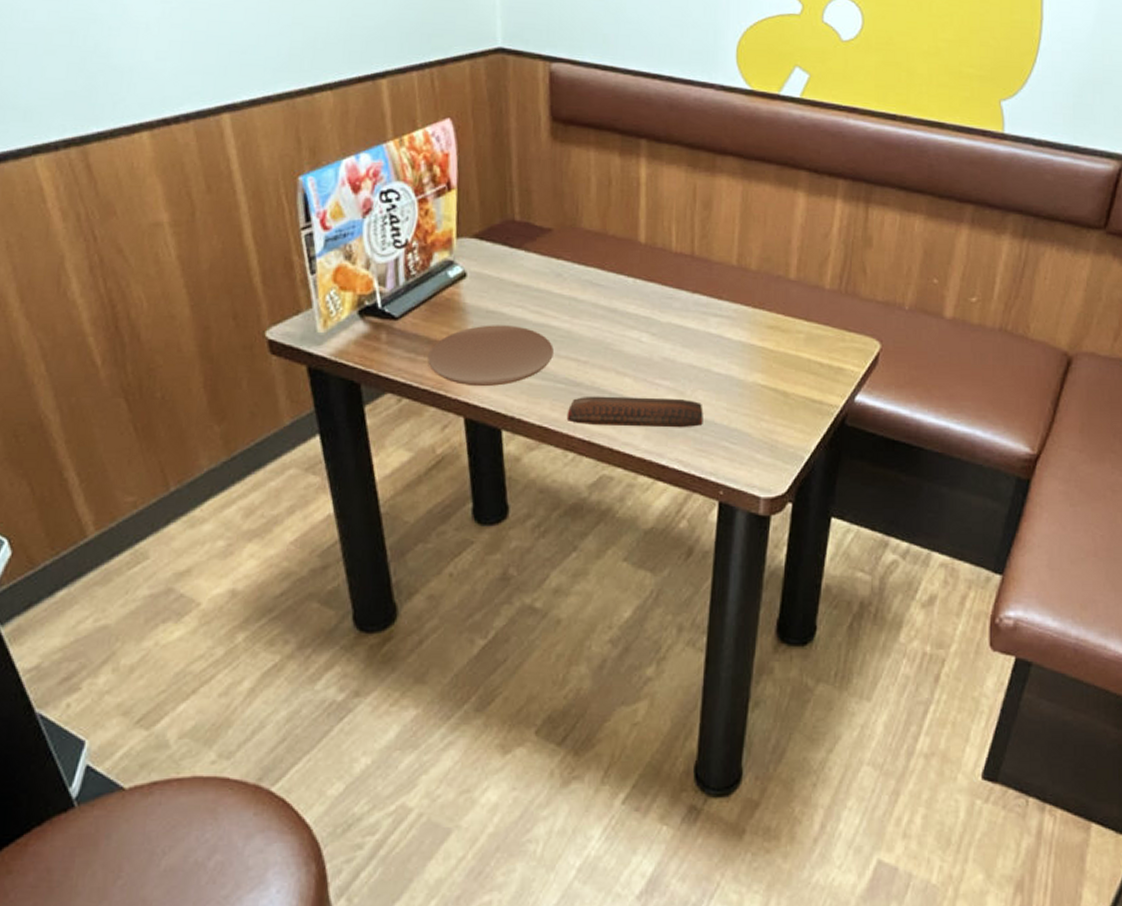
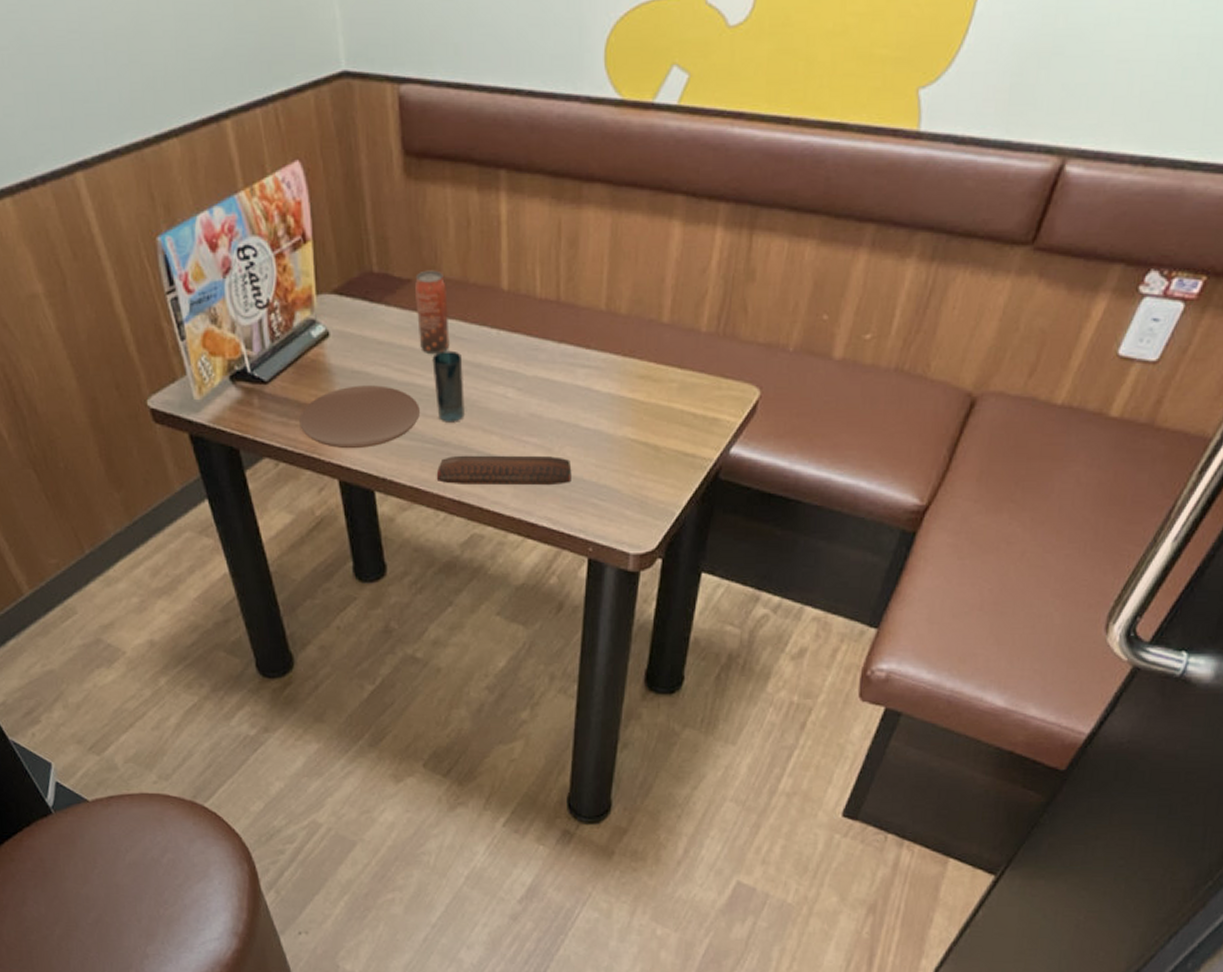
soda can: none [555,221,587,298] -> present [415,270,450,353]
cup: none [568,295,599,364] -> present [432,350,465,422]

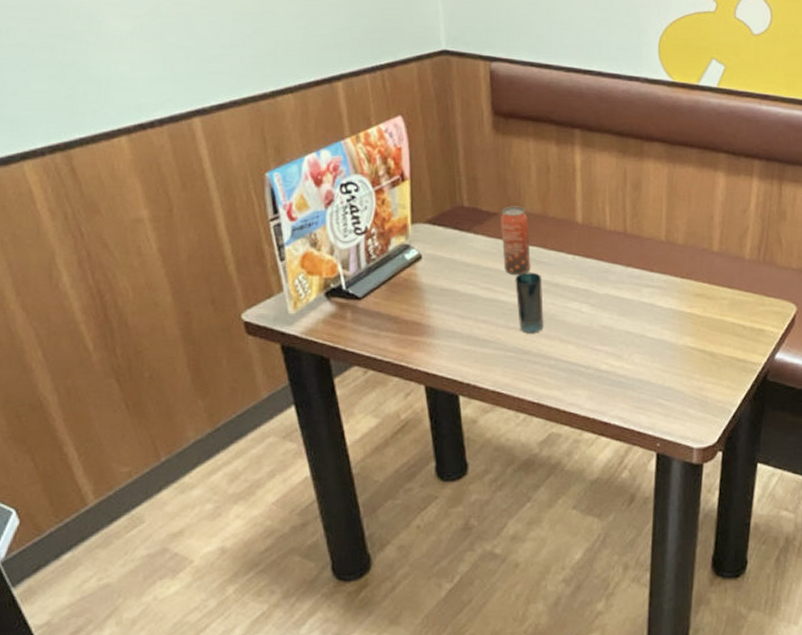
plate: present [299,385,420,449] -> none [390,301,503,358]
wallet: present [436,455,572,486] -> none [517,362,640,389]

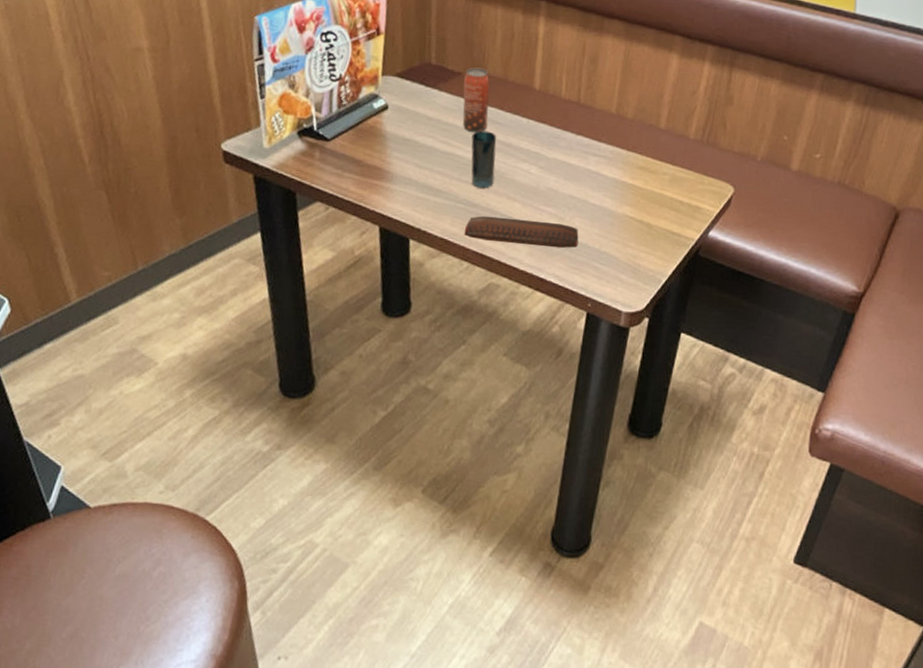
wallet: none [517,362,640,389] -> present [464,216,579,248]

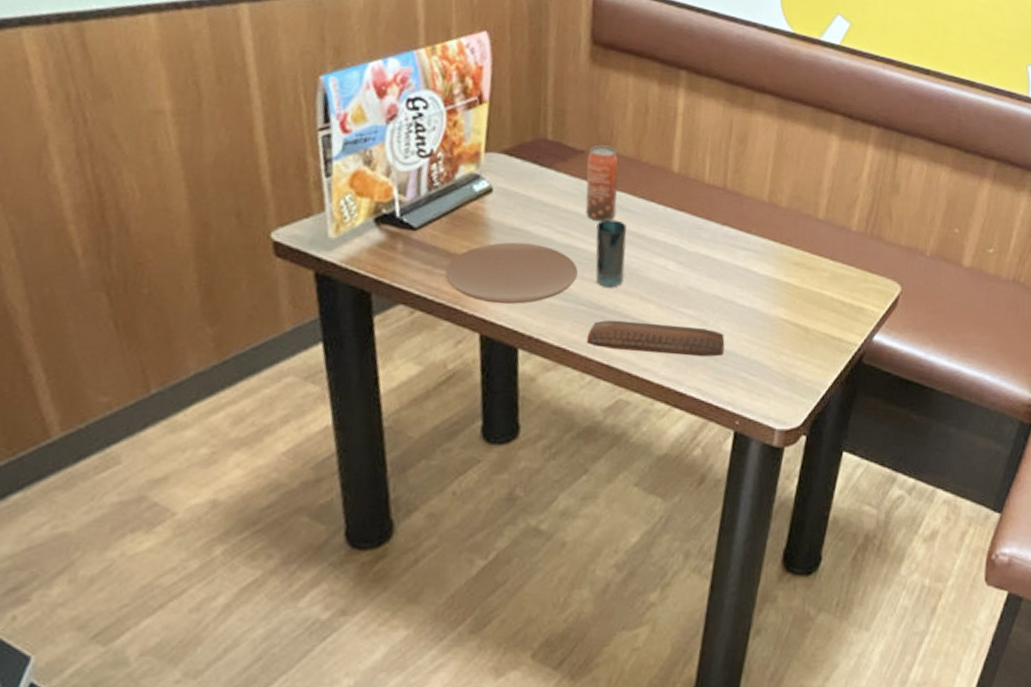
plate: none [352,150,457,202] -> present [445,242,578,305]

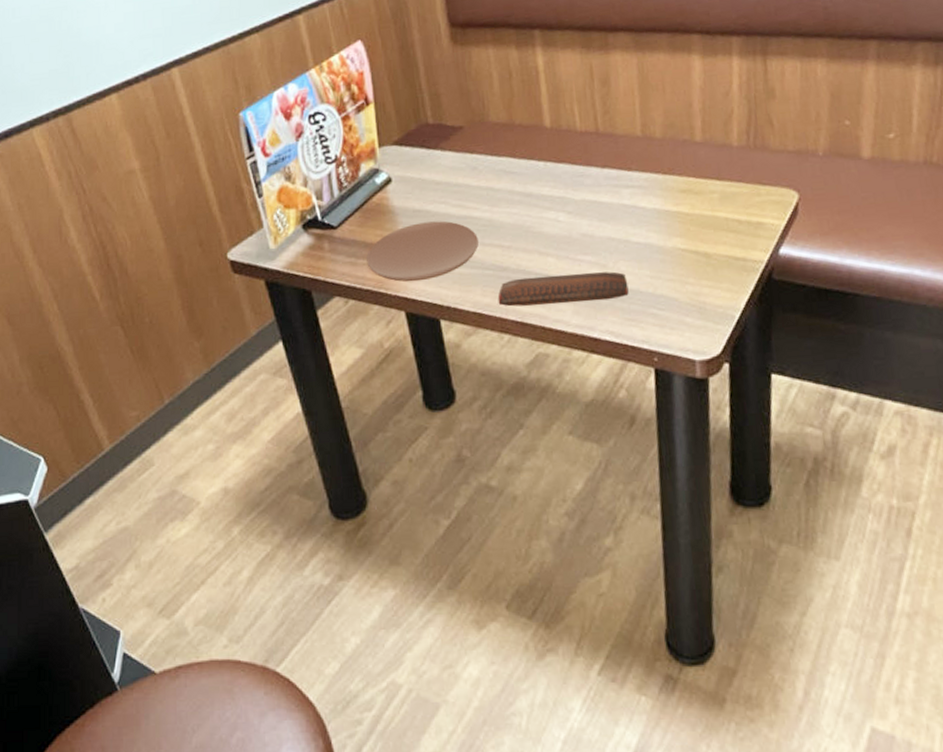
soda can: present [585,145,619,222] -> none [466,117,502,189]
cup: present [595,219,627,287] -> none [486,183,520,249]

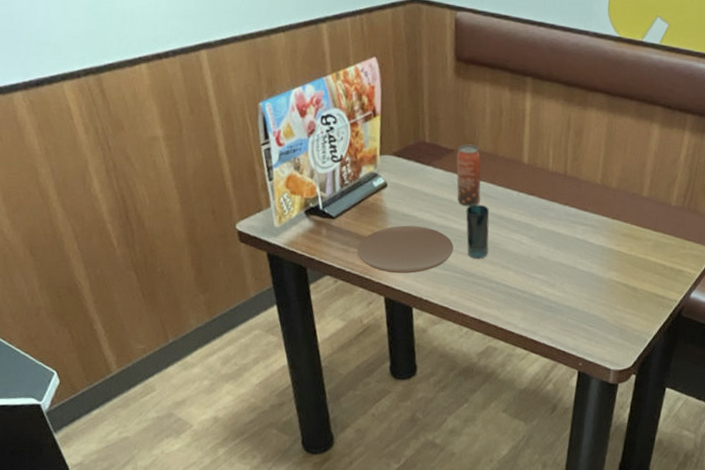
soda can: none [466,117,502,189] -> present [456,144,481,206]
cup: none [486,183,520,249] -> present [466,204,490,259]
wallet: present [498,271,629,307] -> none [462,284,569,313]

